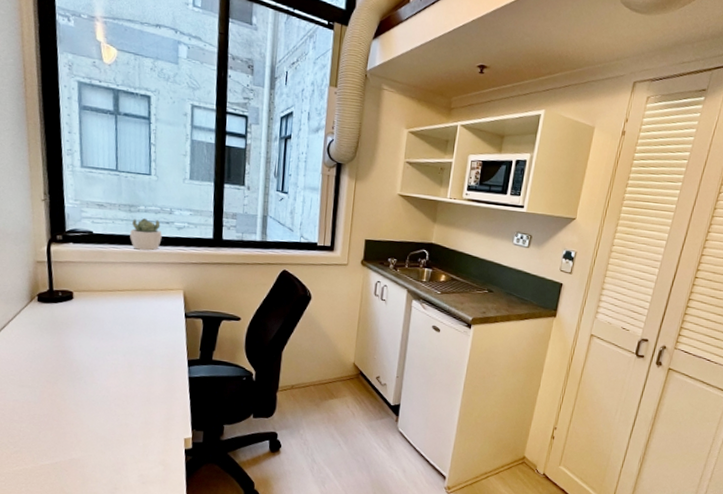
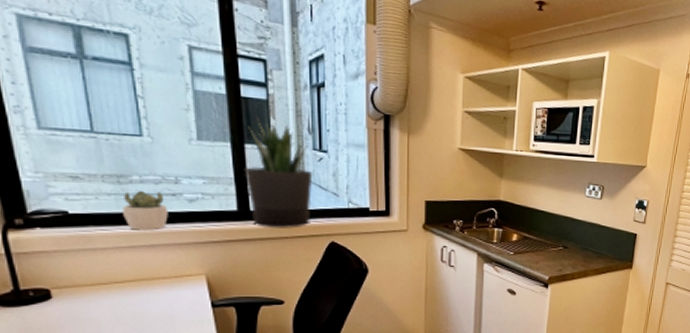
planter: none [221,161,275,257] -> present [244,116,313,229]

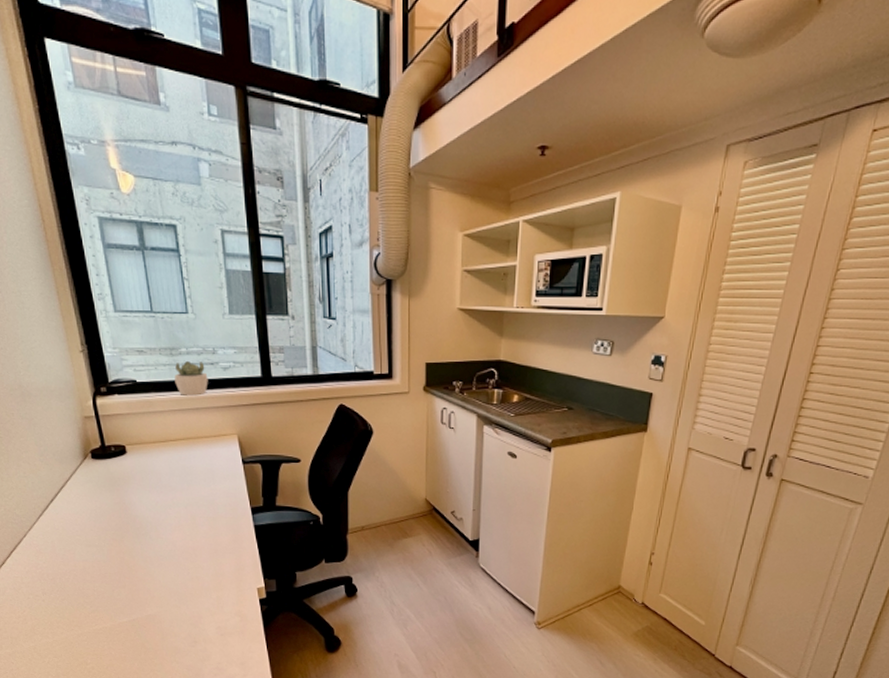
planter: present [244,116,313,229] -> none [266,289,324,392]

